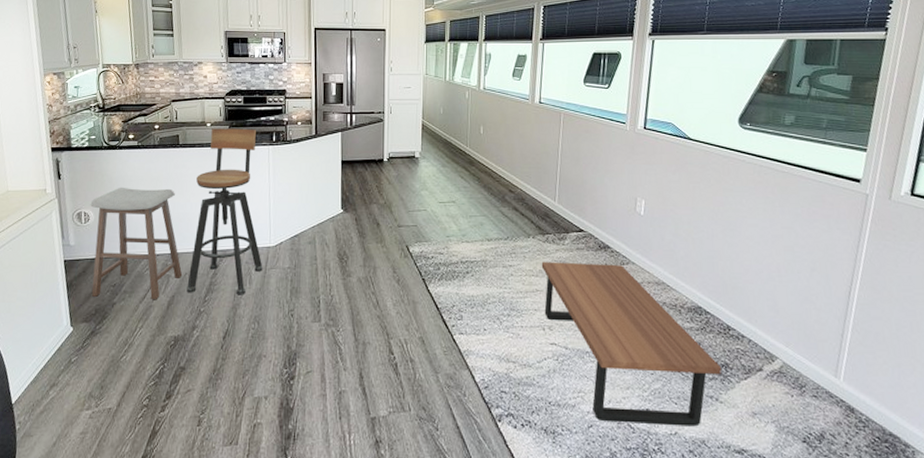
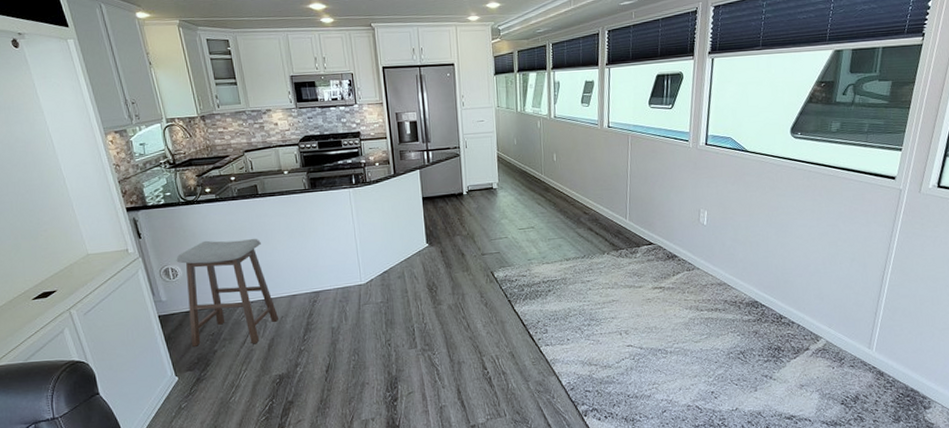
bar stool: present [187,128,263,295] -> none [280,173,357,334]
coffee table: present [541,261,722,427] -> none [616,271,775,406]

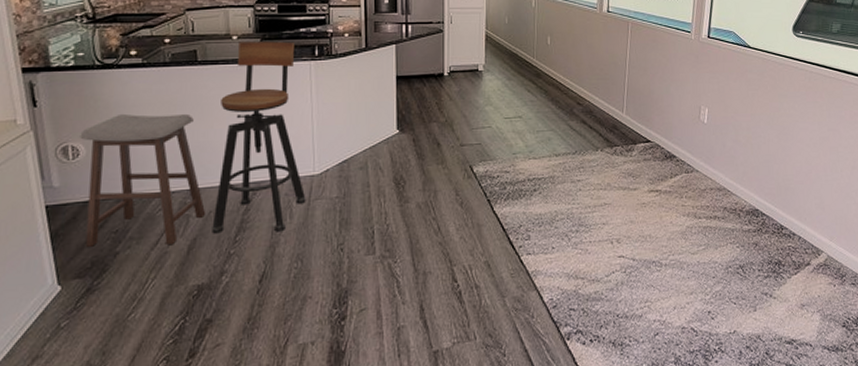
bar stool: none [280,173,357,334] -> present [212,41,306,234]

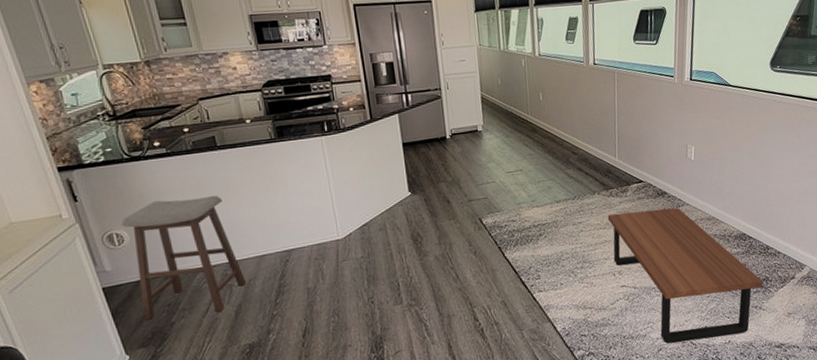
bar stool: present [212,41,306,234] -> none [244,120,335,299]
coffee table: none [609,173,776,328] -> present [607,208,764,344]

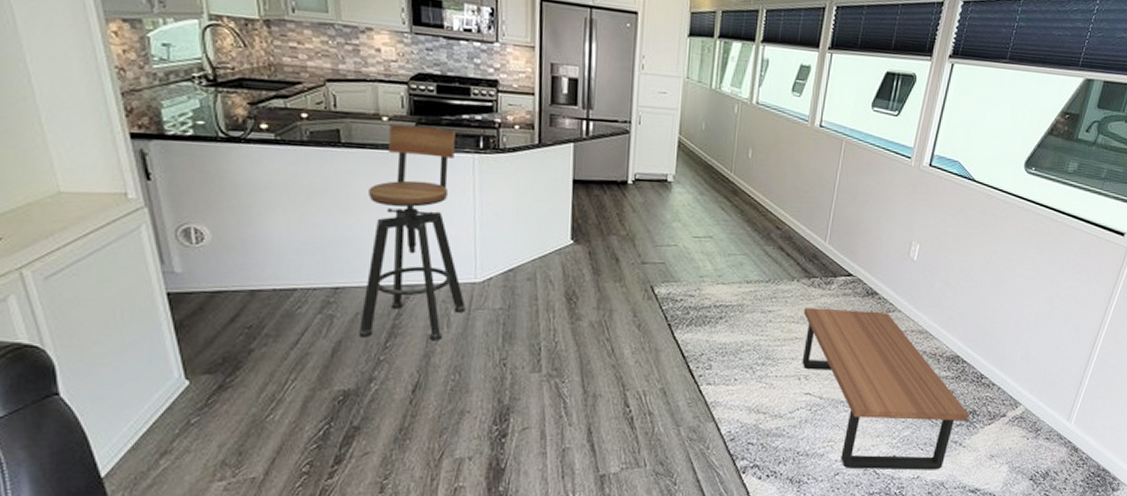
bar stool: present [121,195,247,320] -> none [203,196,353,346]
bar stool: none [244,120,335,299] -> present [359,124,466,341]

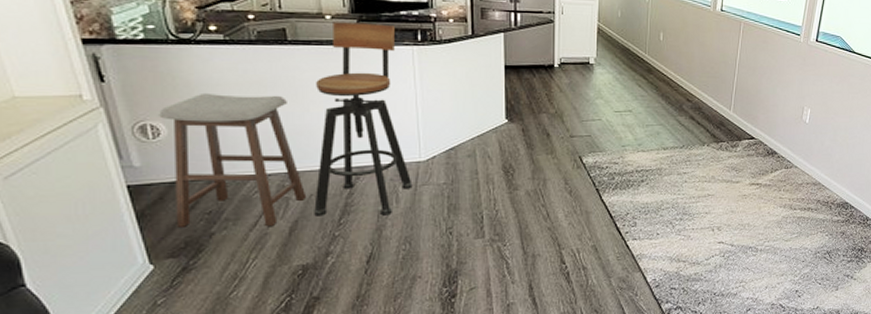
bar stool: none [203,196,353,346] -> present [159,92,307,227]
coffee table: present [802,307,970,470] -> none [714,168,859,304]

